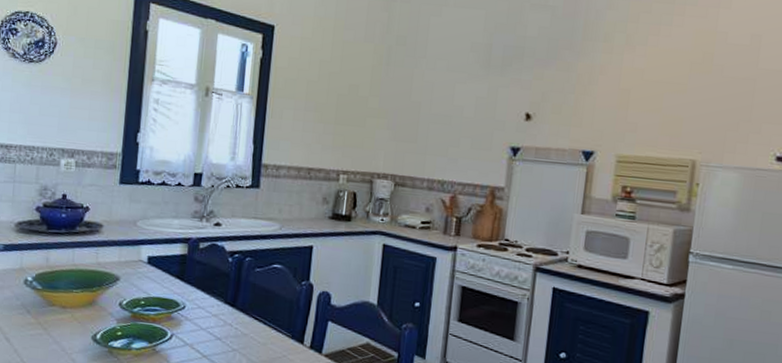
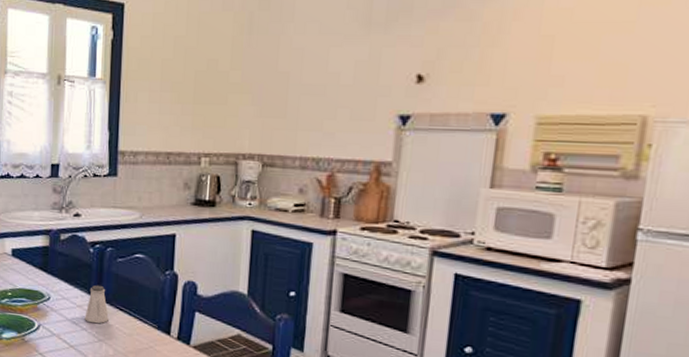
saltshaker: none [219,294,244,333] -> present [84,285,109,324]

